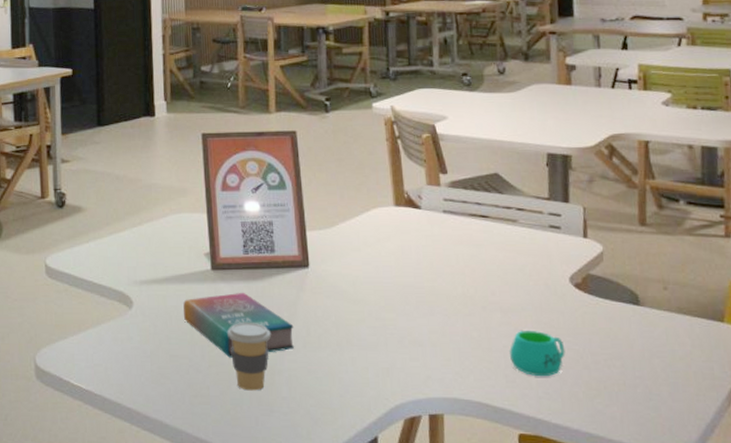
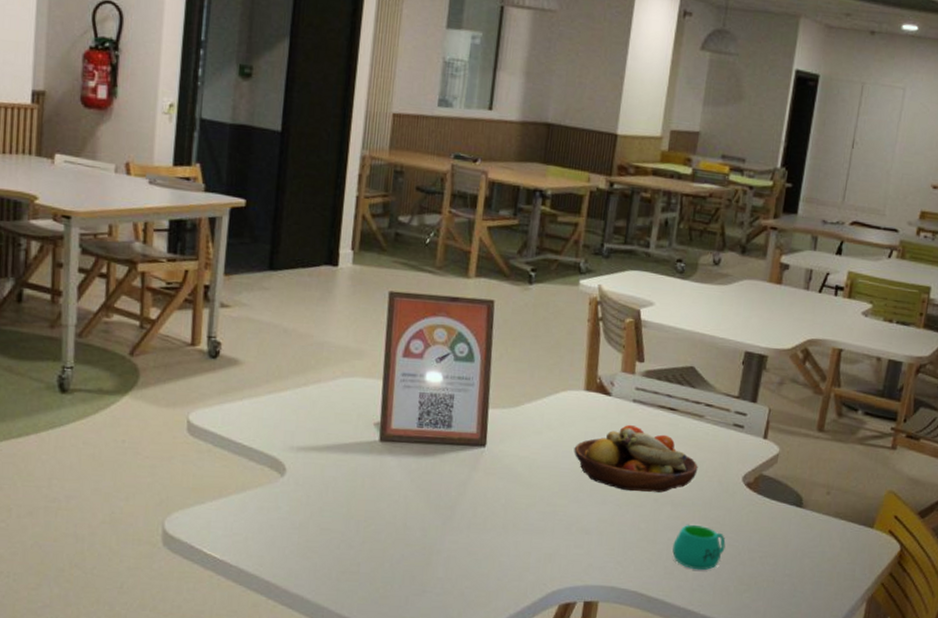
book: present [183,292,295,358] -> none [341,467,460,535]
coffee cup: present [227,322,271,391] -> none [388,498,435,570]
fruit bowl: none [393,235,521,301] -> present [574,424,698,493]

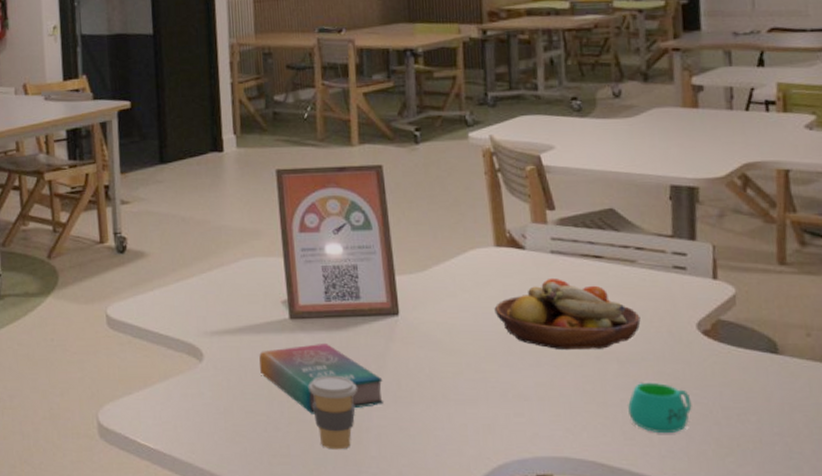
book: none [341,467,460,535] -> present [259,342,384,414]
coffee cup: none [388,498,435,570] -> present [309,375,357,450]

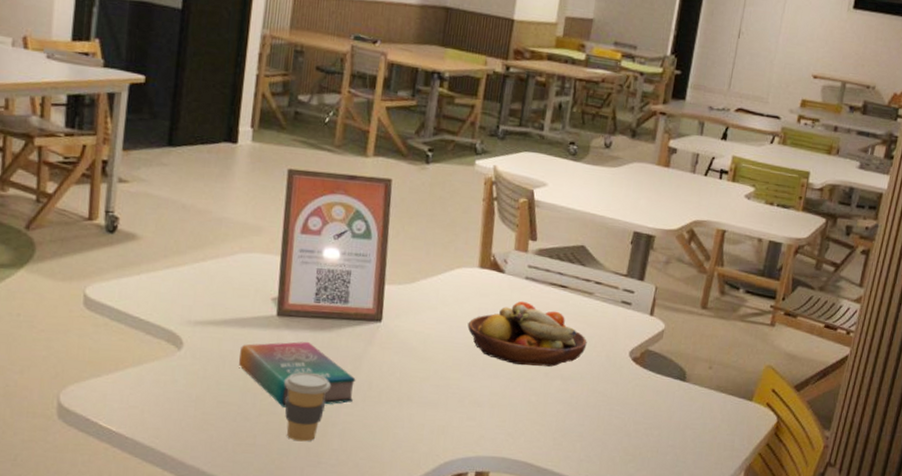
mug: present [628,383,692,434] -> none [561,398,613,442]

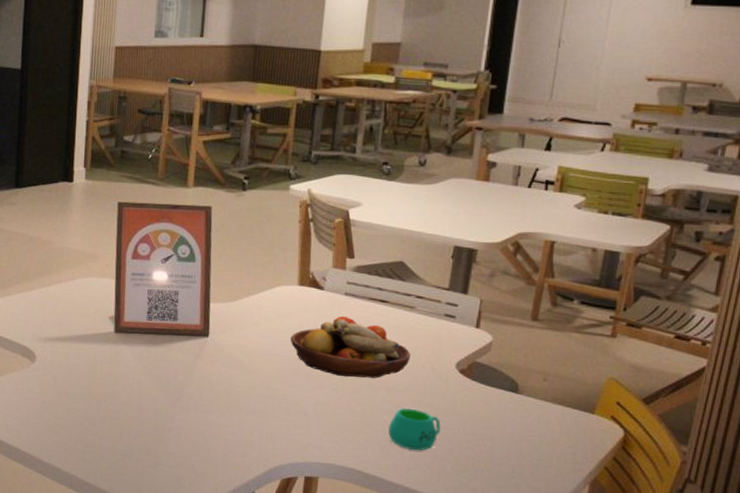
book: present [238,341,356,408] -> none [83,355,188,414]
coffee cup: present [284,372,331,442] -> none [124,382,165,445]
mug: none [561,398,613,442] -> present [388,408,441,451]

